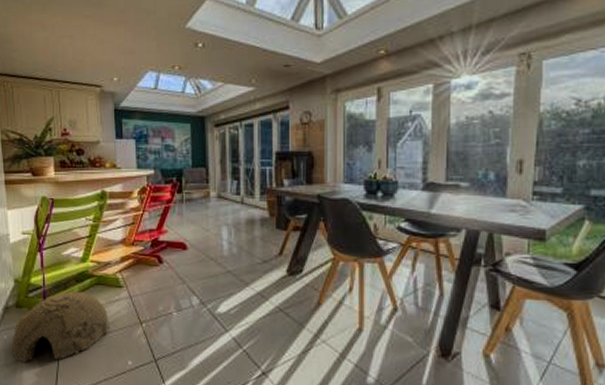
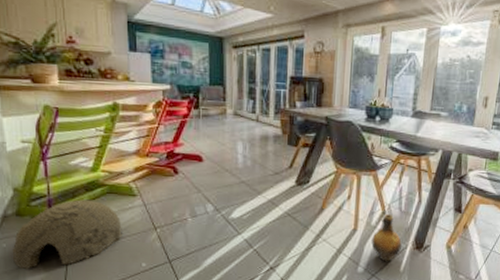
ceramic jug: none [382,310,421,373] -> present [371,213,402,262]

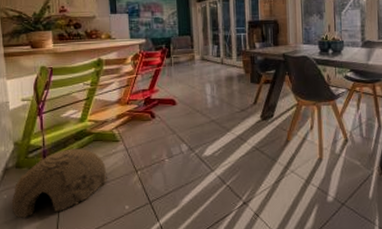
ceramic jug: present [371,213,402,262] -> none [338,140,367,190]

